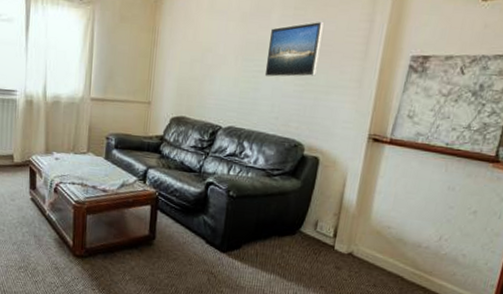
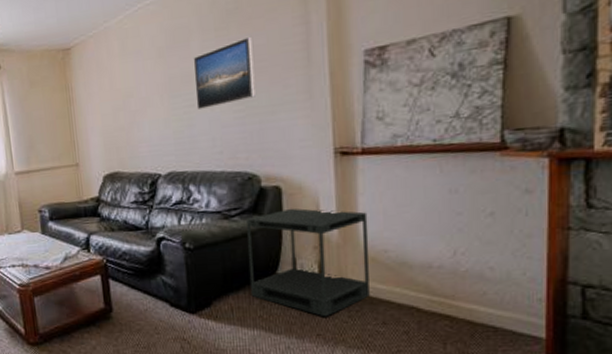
side table: none [275,177,382,273] -> present [247,208,370,317]

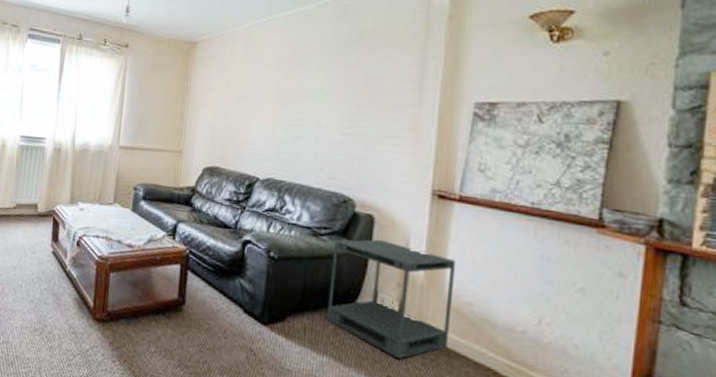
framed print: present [193,36,256,111] -> none [305,66,369,126]

